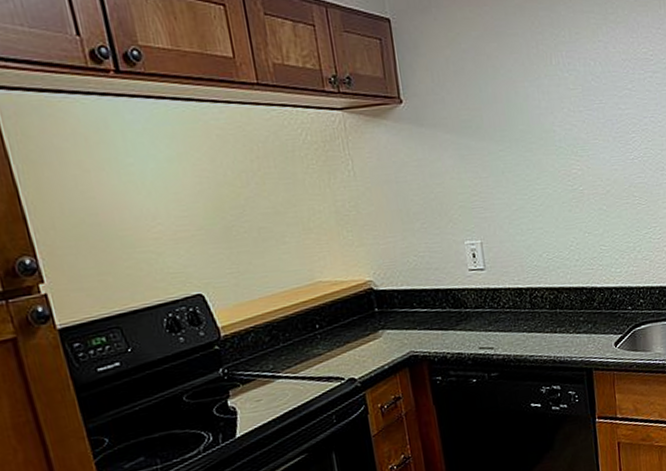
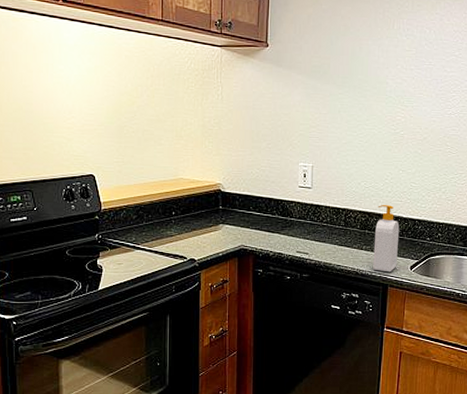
soap bottle: none [566,275,599,355] -> present [373,205,400,272]

